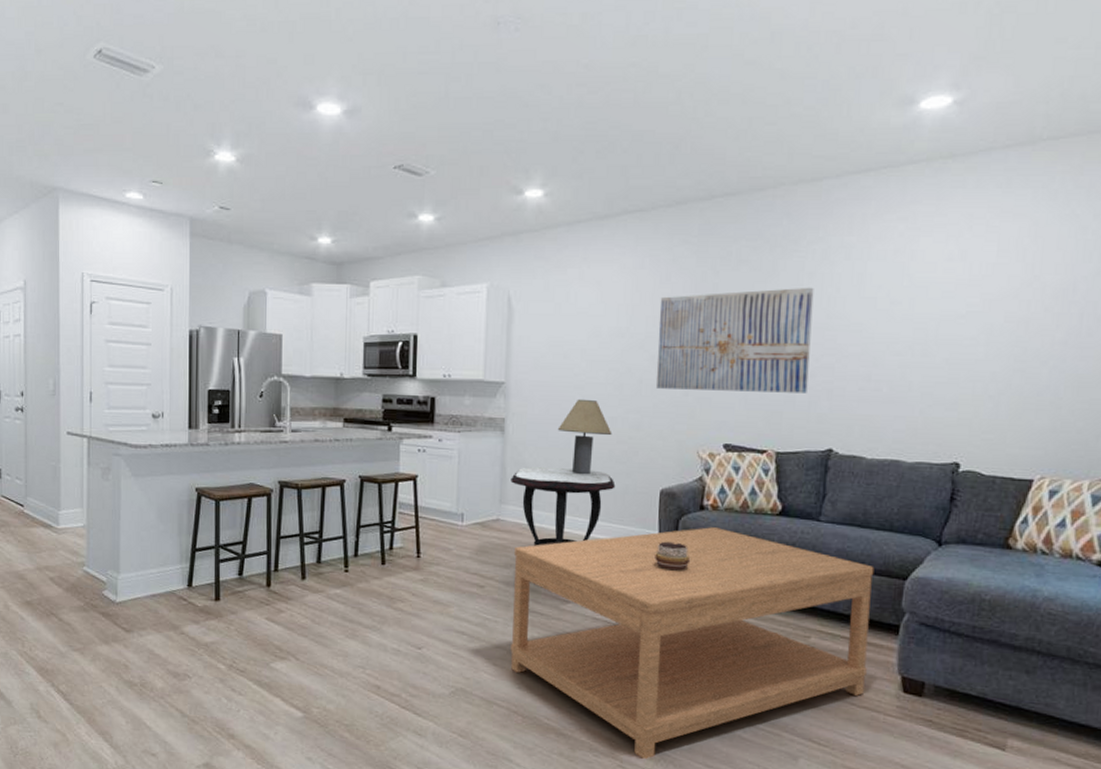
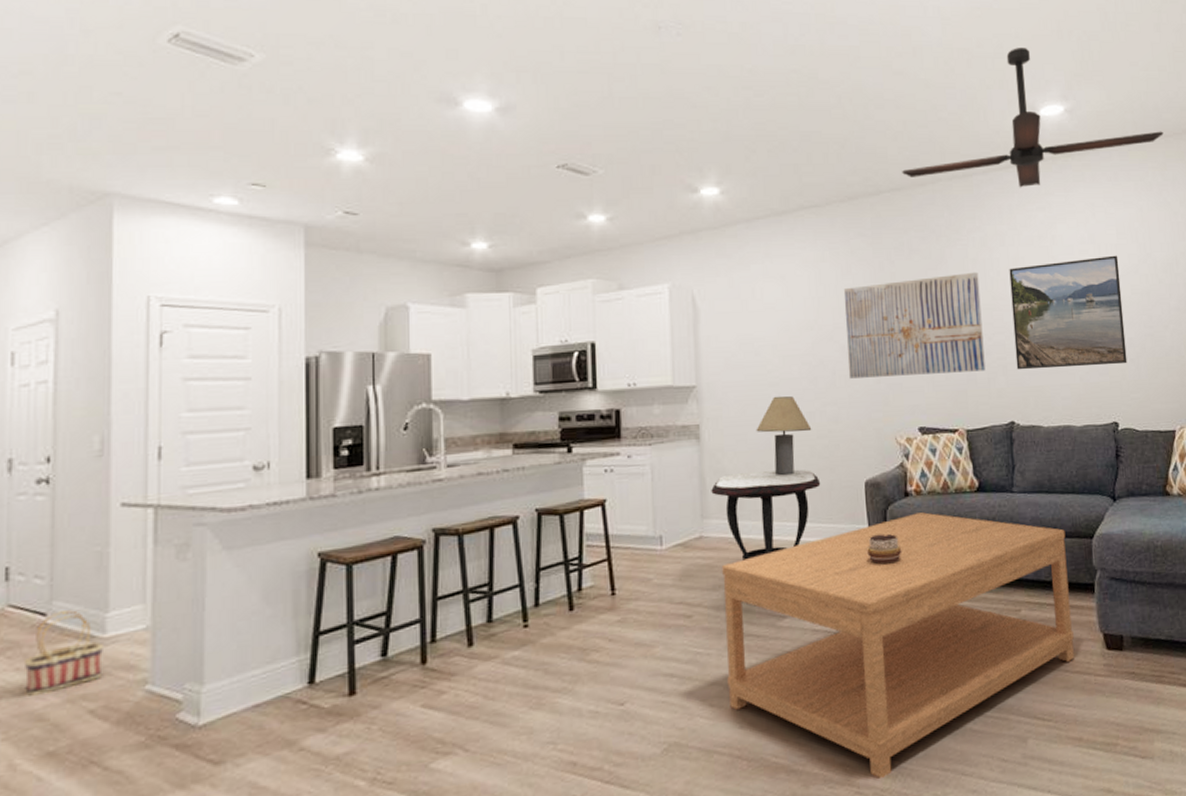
basket: none [11,505,58,561] -> present [23,610,103,696]
ceiling fan: none [740,26,1088,195] -> present [902,48,1164,188]
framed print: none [844,276,994,401] -> present [1009,255,1127,370]

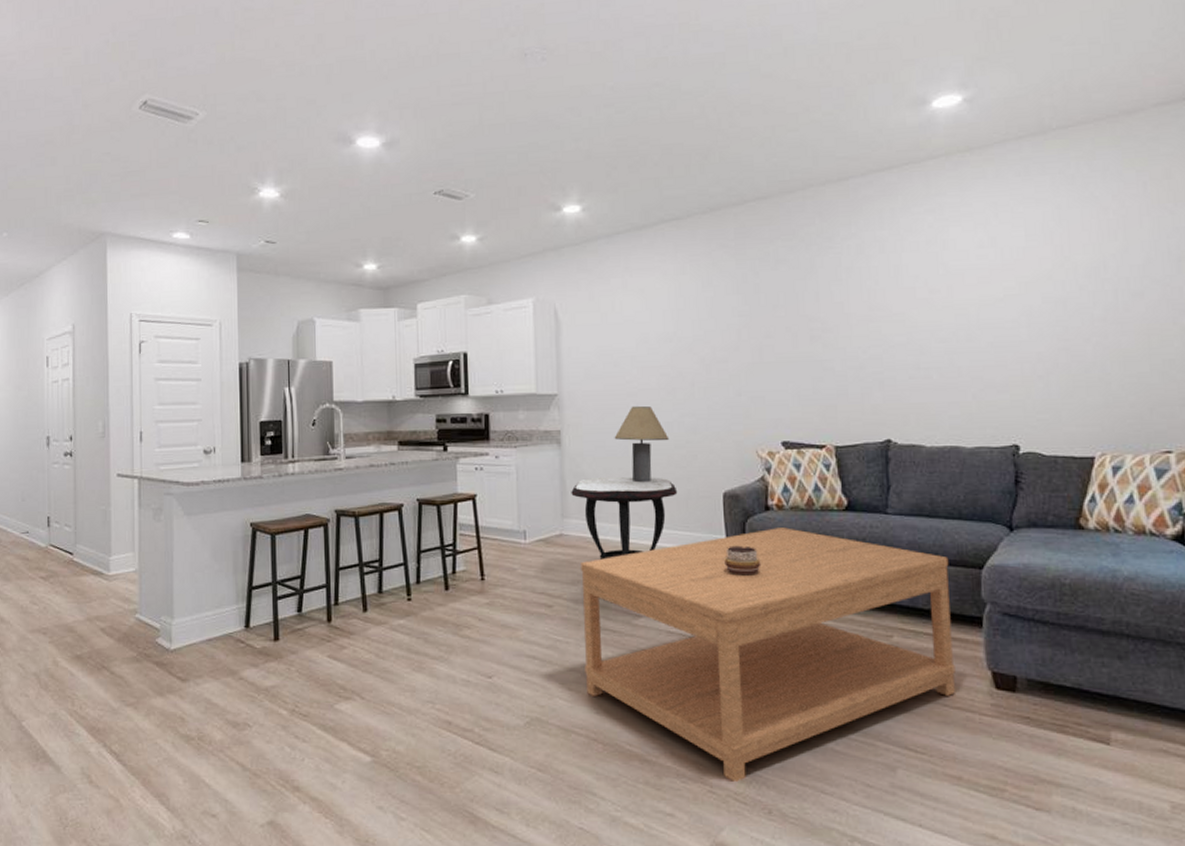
basket: present [23,610,103,696] -> none [60,552,109,613]
wall art: present [843,272,986,379] -> none [704,281,859,390]
ceiling fan: present [902,48,1164,188] -> none [769,34,1093,190]
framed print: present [1009,255,1127,370] -> none [889,260,1034,386]

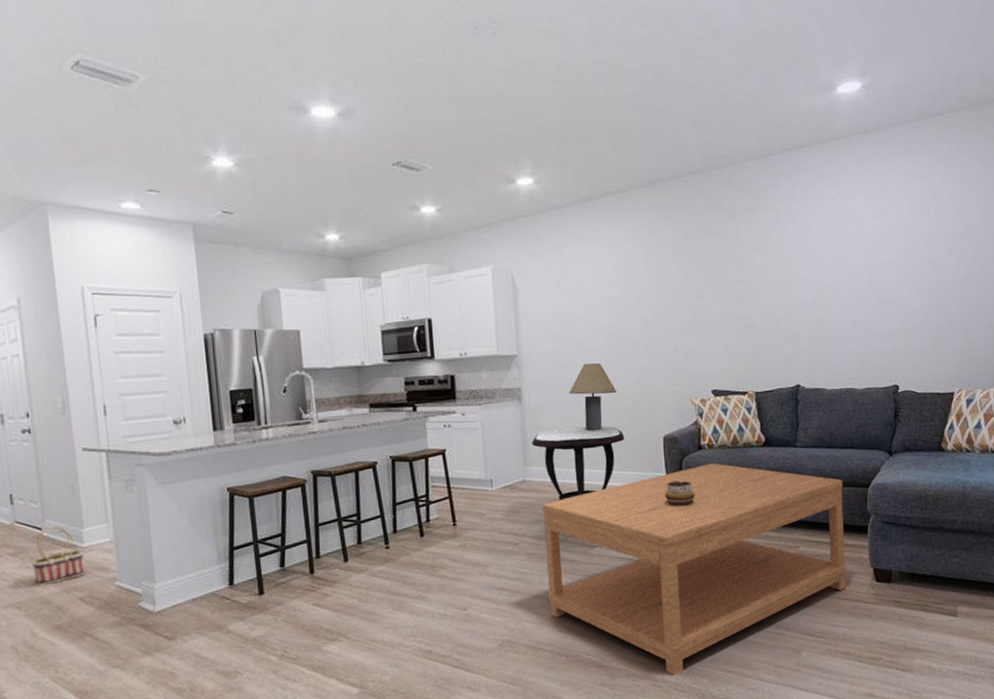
basket: none [60,552,109,613] -> present [31,526,85,586]

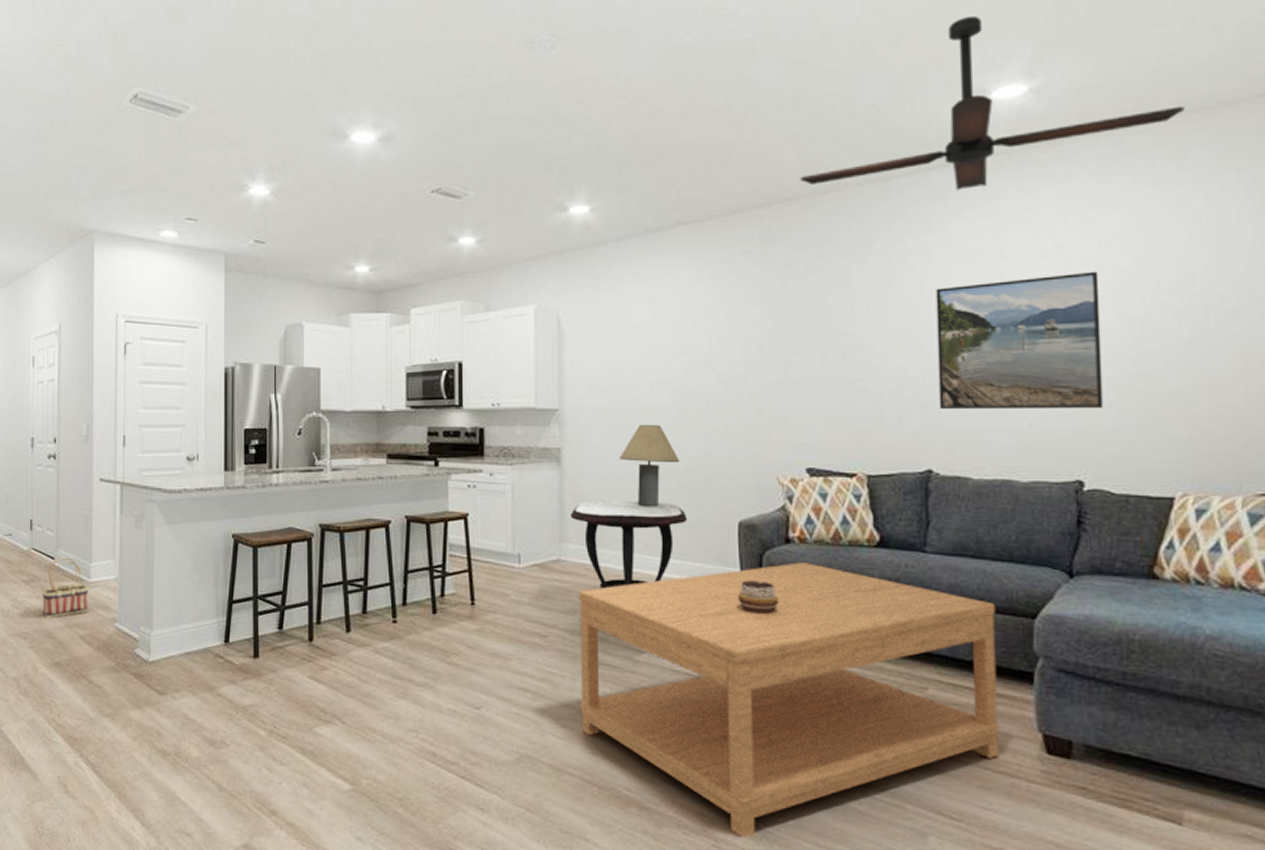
ceiling fan: none [701,25,963,167] -> present [800,16,1185,191]
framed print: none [800,229,911,339] -> present [936,271,1104,410]

